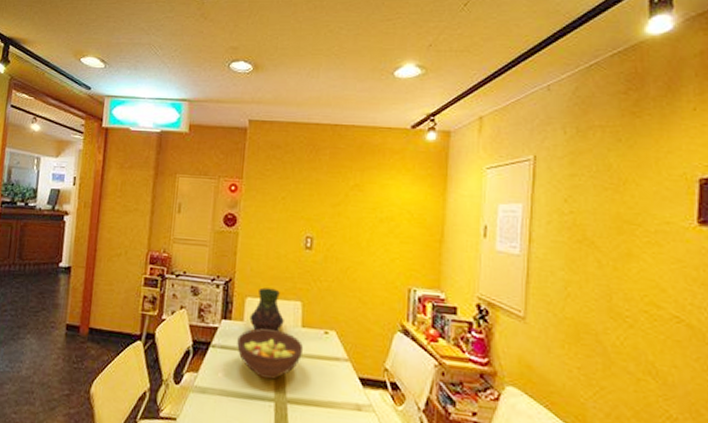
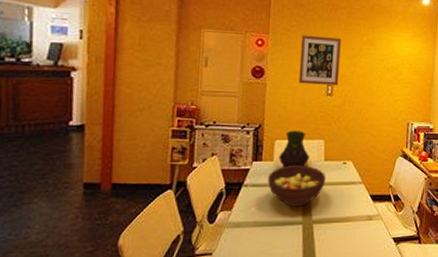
wall art: none [273,179,323,238] -> present [299,35,341,85]

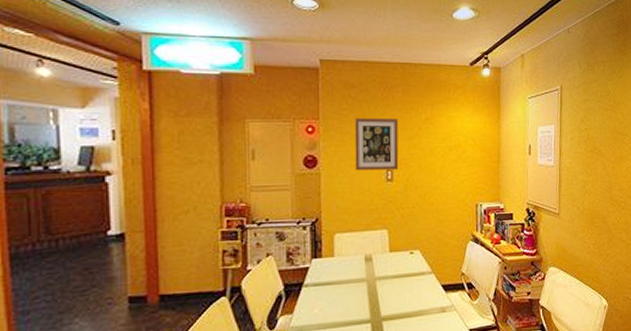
fruit bowl: present [268,166,326,207] -> none [330,259,393,305]
vase: present [279,130,309,167] -> none [340,221,373,262]

